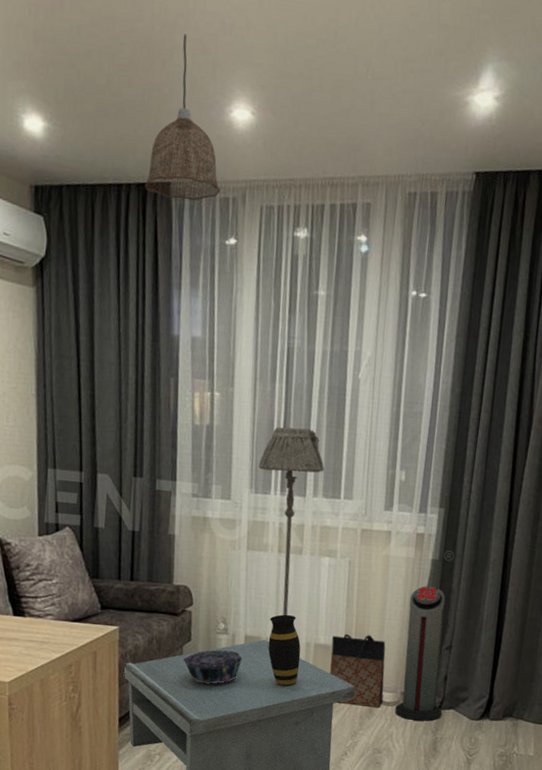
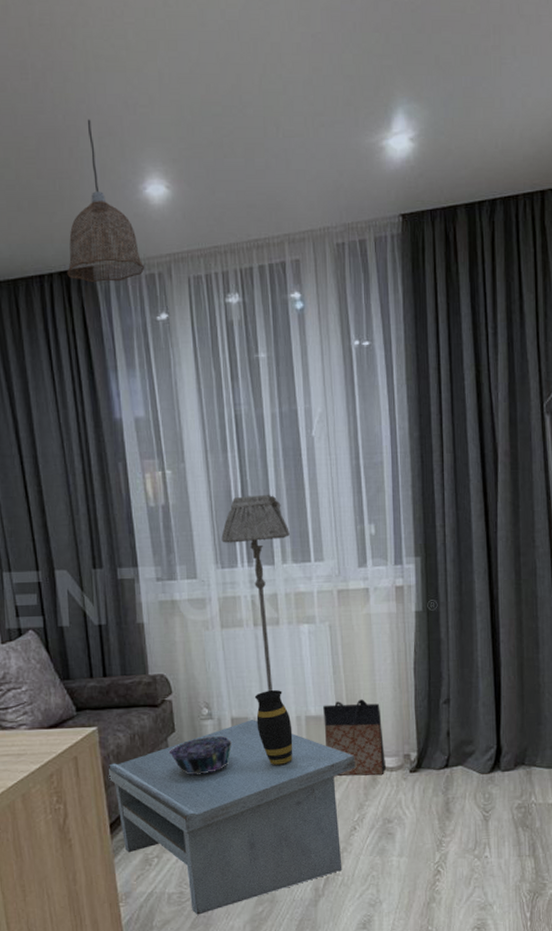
air purifier: present [395,586,446,721] -> none [399,639,450,783]

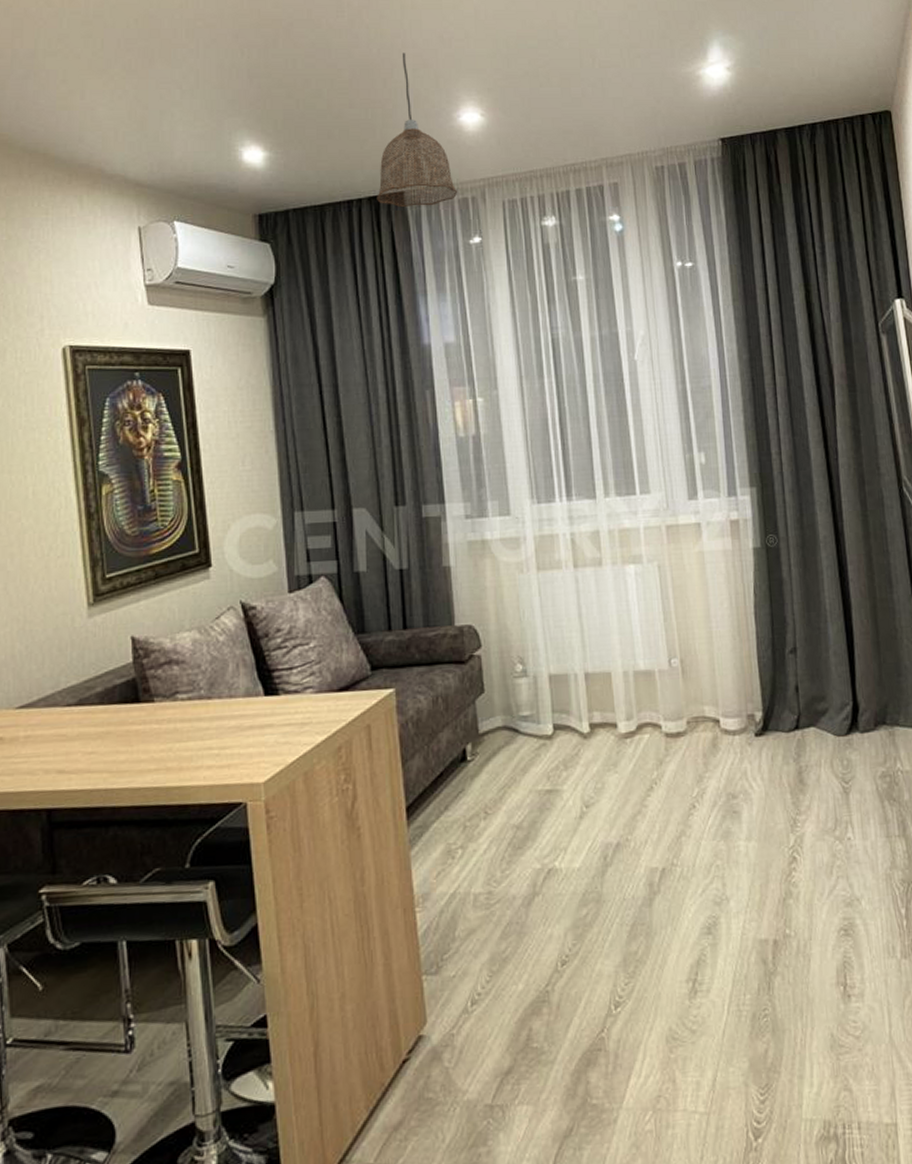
coffee table: present [107,720,356,915] -> none [405,676,693,921]
decorative bowl: present [168,736,233,775] -> none [476,696,551,744]
floor lamp: present [221,494,290,692] -> none [537,421,612,643]
vase: present [254,690,293,765] -> none [575,641,620,730]
bag: present [323,699,386,776] -> none [653,650,727,742]

